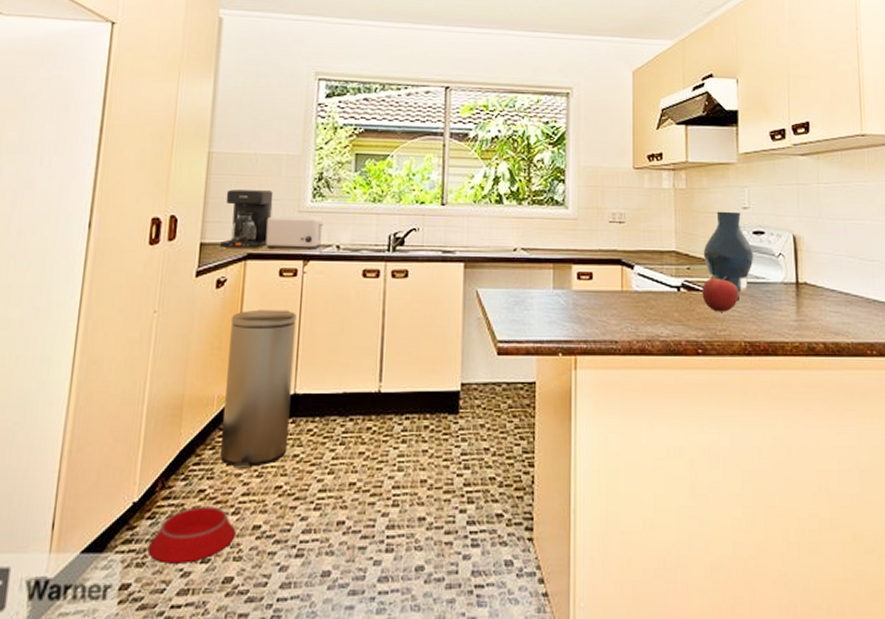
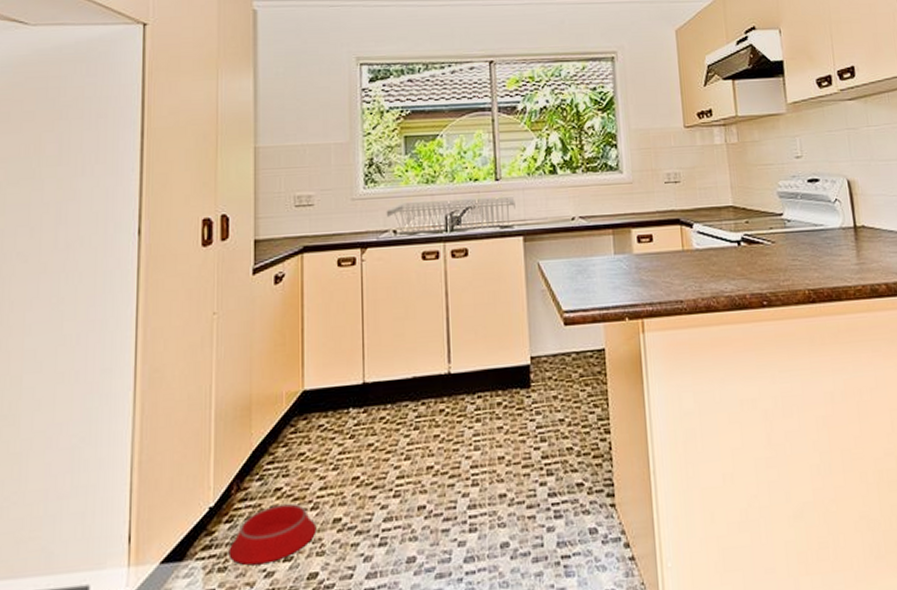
coffee maker: present [219,189,274,248] -> none [274,181,325,243]
pedal bin: present [220,309,297,469] -> none [293,299,361,464]
toaster: present [265,216,324,250] -> none [321,203,379,240]
dish rack: none [331,219,459,253] -> present [386,197,515,235]
fruit: present [702,276,739,312] -> none [762,226,799,263]
vase: present [703,211,754,301] -> none [760,161,811,250]

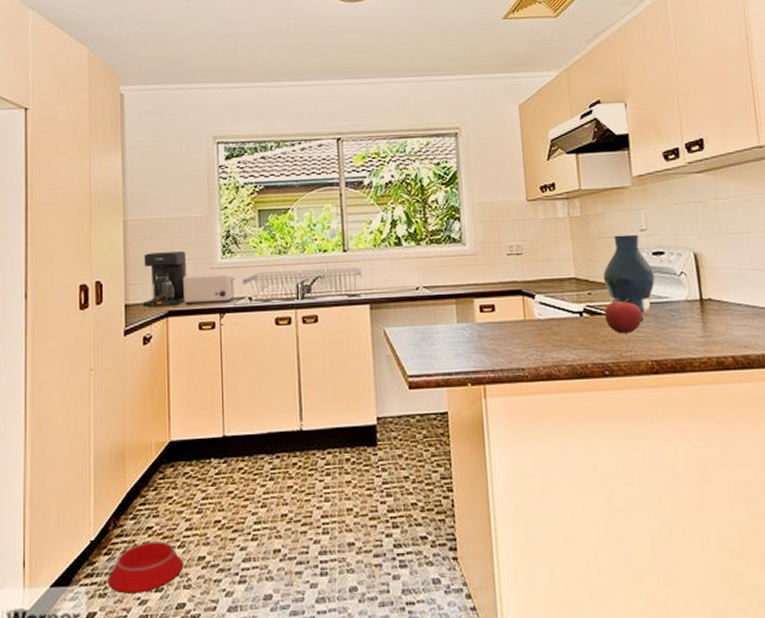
coffee maker: none [274,181,325,243] -> present [142,251,187,307]
toaster: none [321,203,379,240] -> present [183,272,235,305]
vase: none [760,161,811,250] -> present [603,234,655,322]
fruit: none [762,226,799,263] -> present [604,298,643,334]

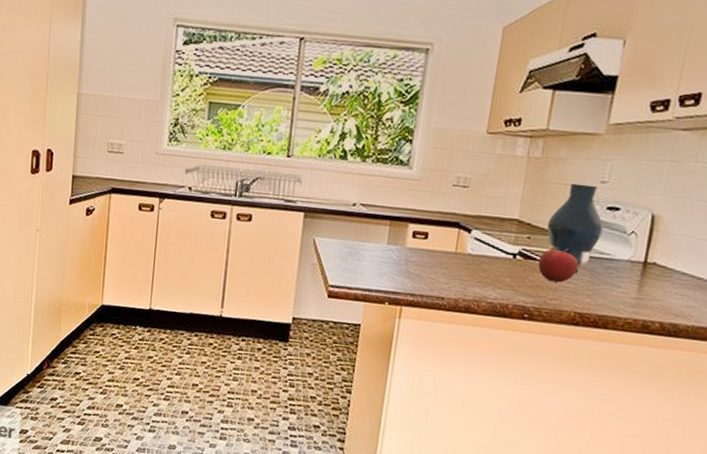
pet bowl: present [108,540,184,594] -> none [39,384,104,423]
coffee maker: present [142,251,187,307] -> none [88,129,134,184]
toaster: present [183,272,235,305] -> none [127,156,178,189]

